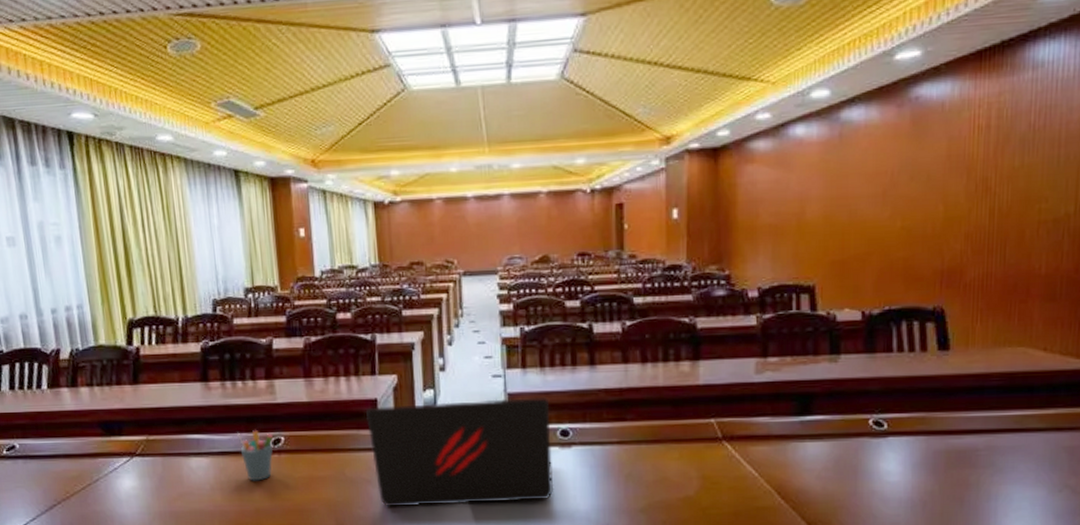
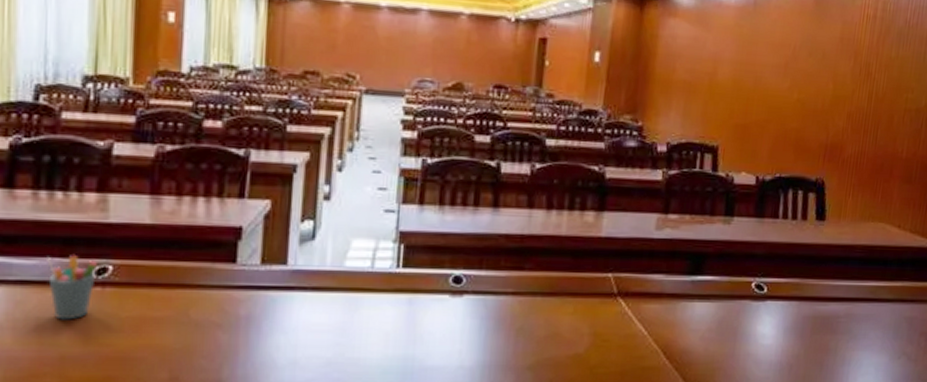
laptop: present [366,397,554,507] -> none [226,236,444,358]

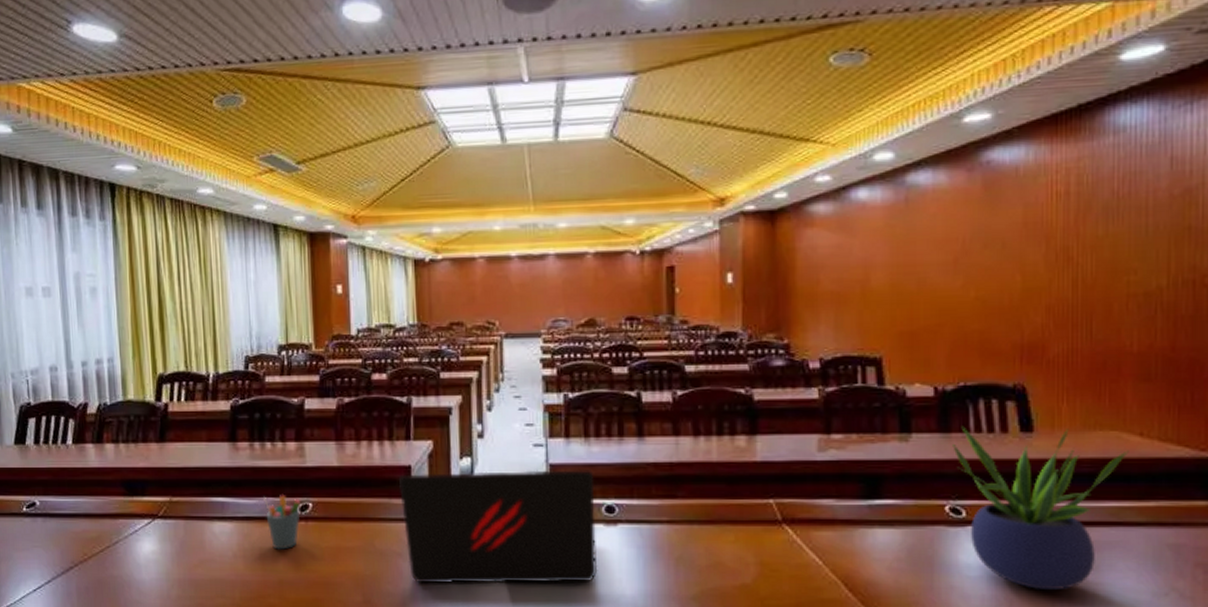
laptop: none [226,236,444,358] -> present [399,470,598,584]
potted plant: none [764,212,889,356] -> present [953,426,1129,591]

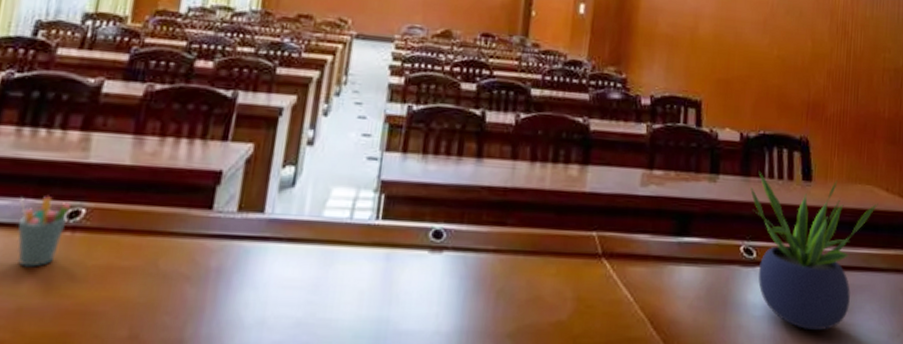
laptop: present [399,470,598,584] -> none [197,181,426,317]

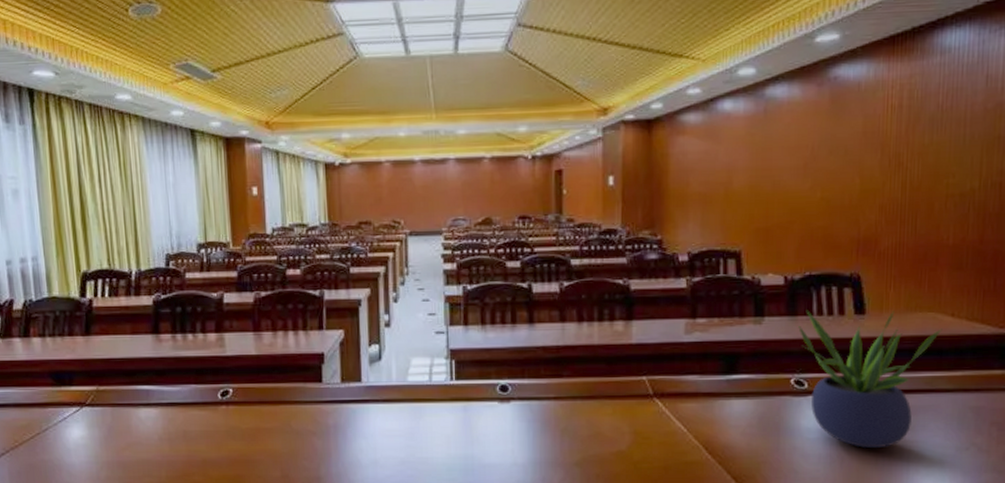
pen holder: present [17,195,72,267] -> none [186,381,222,432]

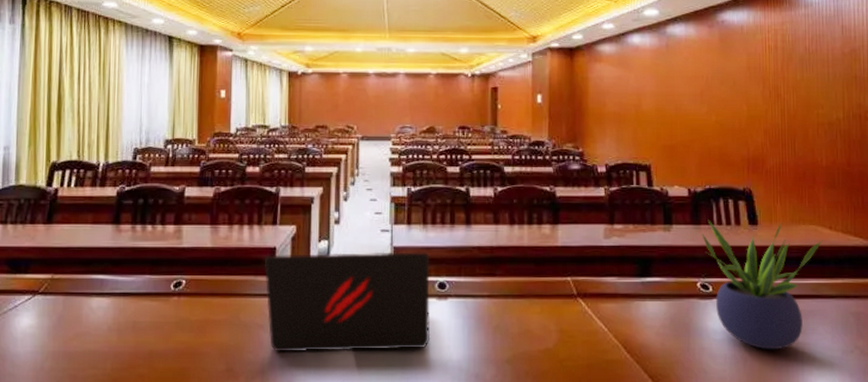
laptop: none [313,354,493,459] -> present [265,252,431,353]

